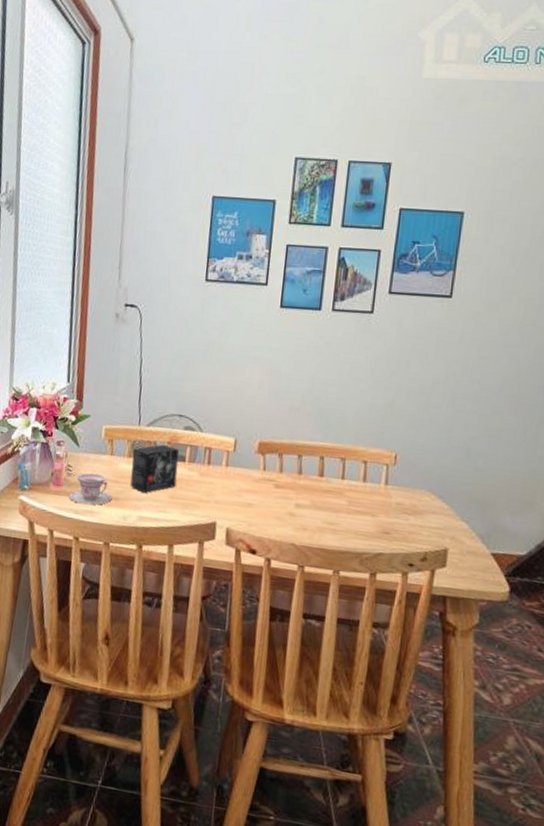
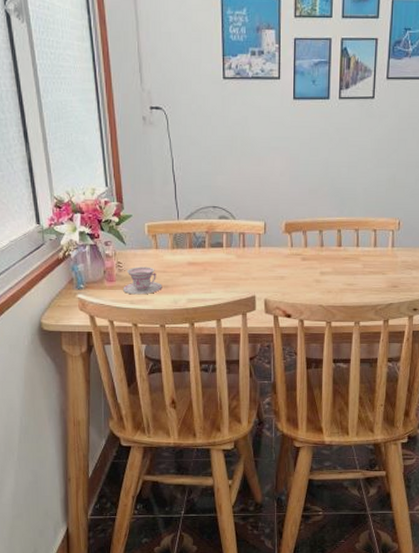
small box: present [130,444,179,493] -> none [175,234,217,278]

